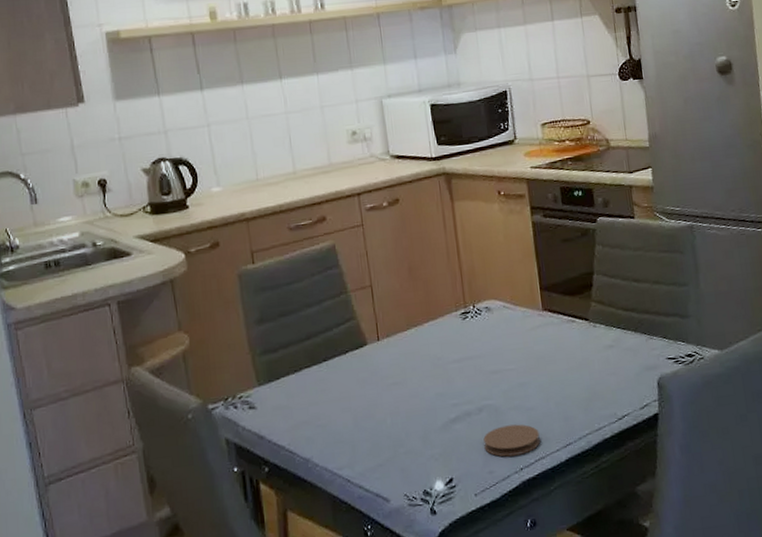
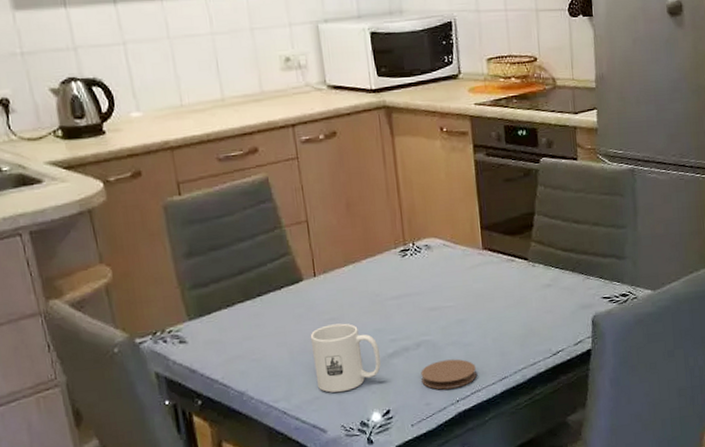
mug: none [373,387,444,460] -> present [310,323,381,393]

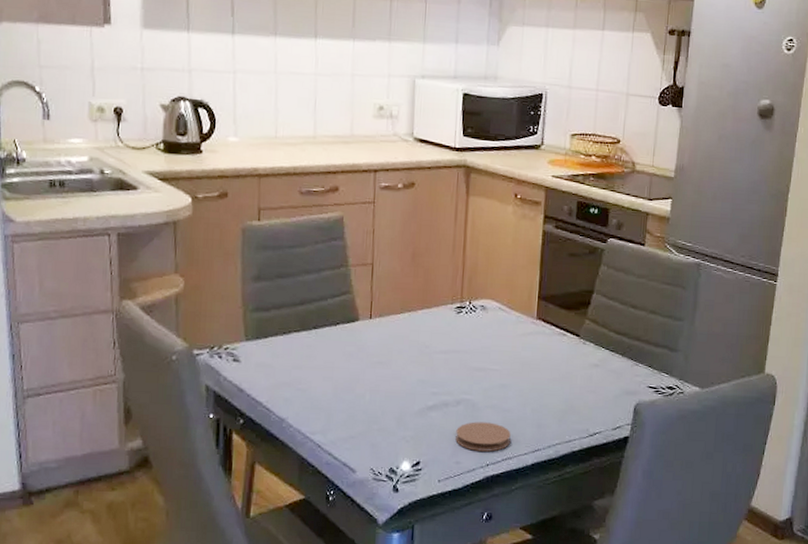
mug: present [310,323,381,393] -> none [354,367,420,436]

